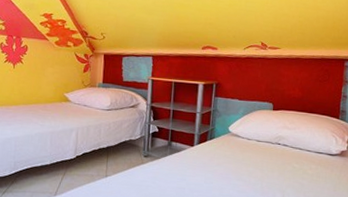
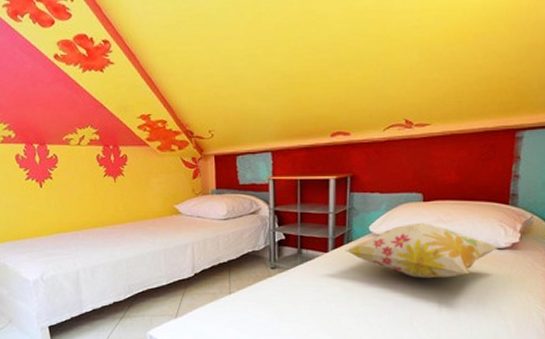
decorative pillow: none [207,127,331,176] -> present [344,222,499,278]

